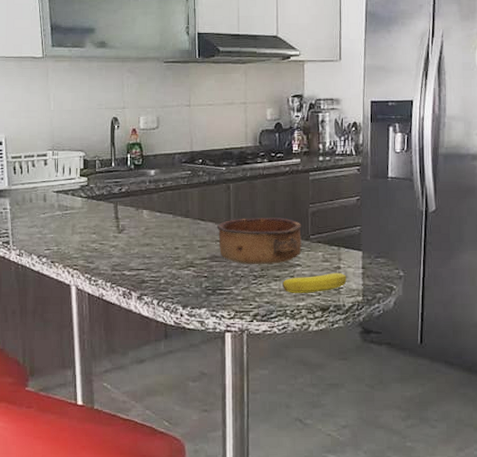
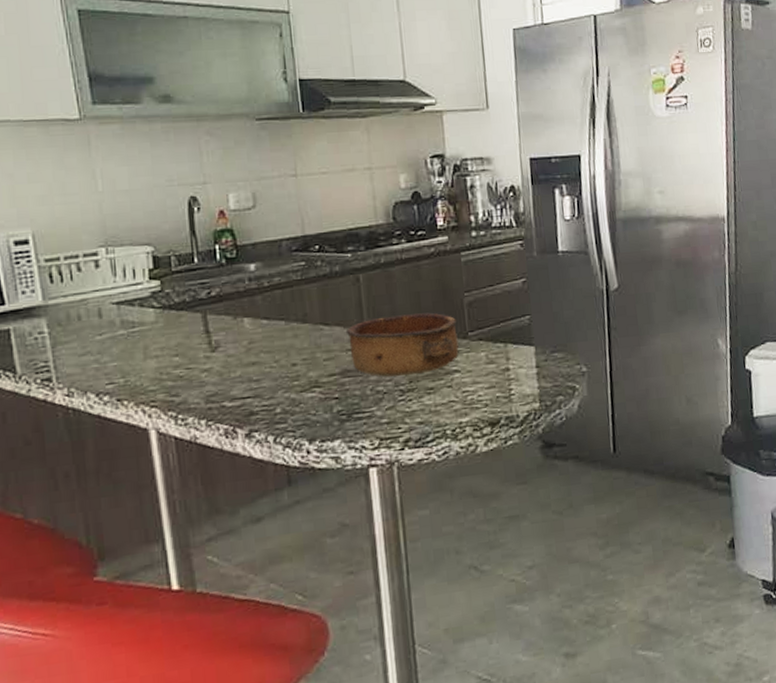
banana: present [282,272,347,293] -> none [438,375,519,408]

